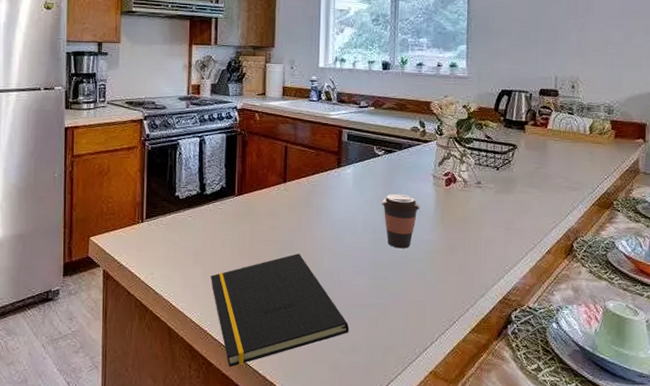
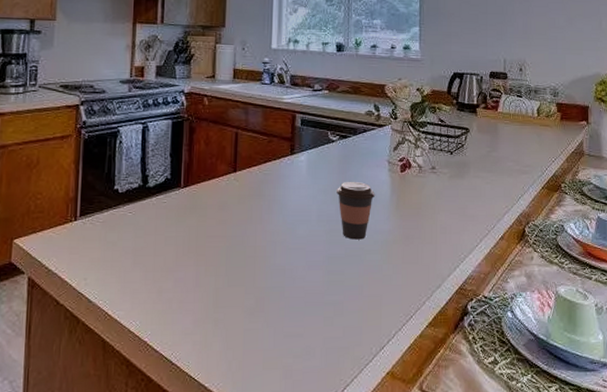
notepad: present [211,253,350,368] -> none [152,249,304,383]

